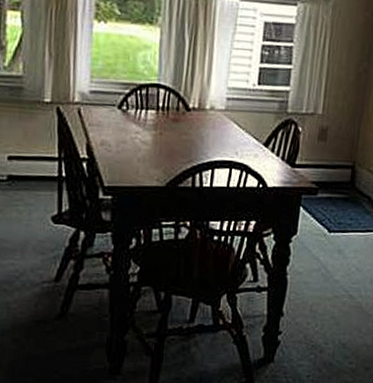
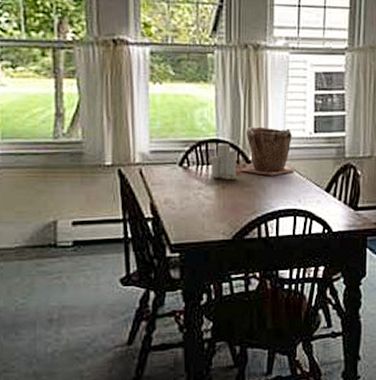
candle: none [149,87,177,126] -> present [211,142,236,179]
plant pot: none [179,73,236,126] -> present [240,126,295,176]

